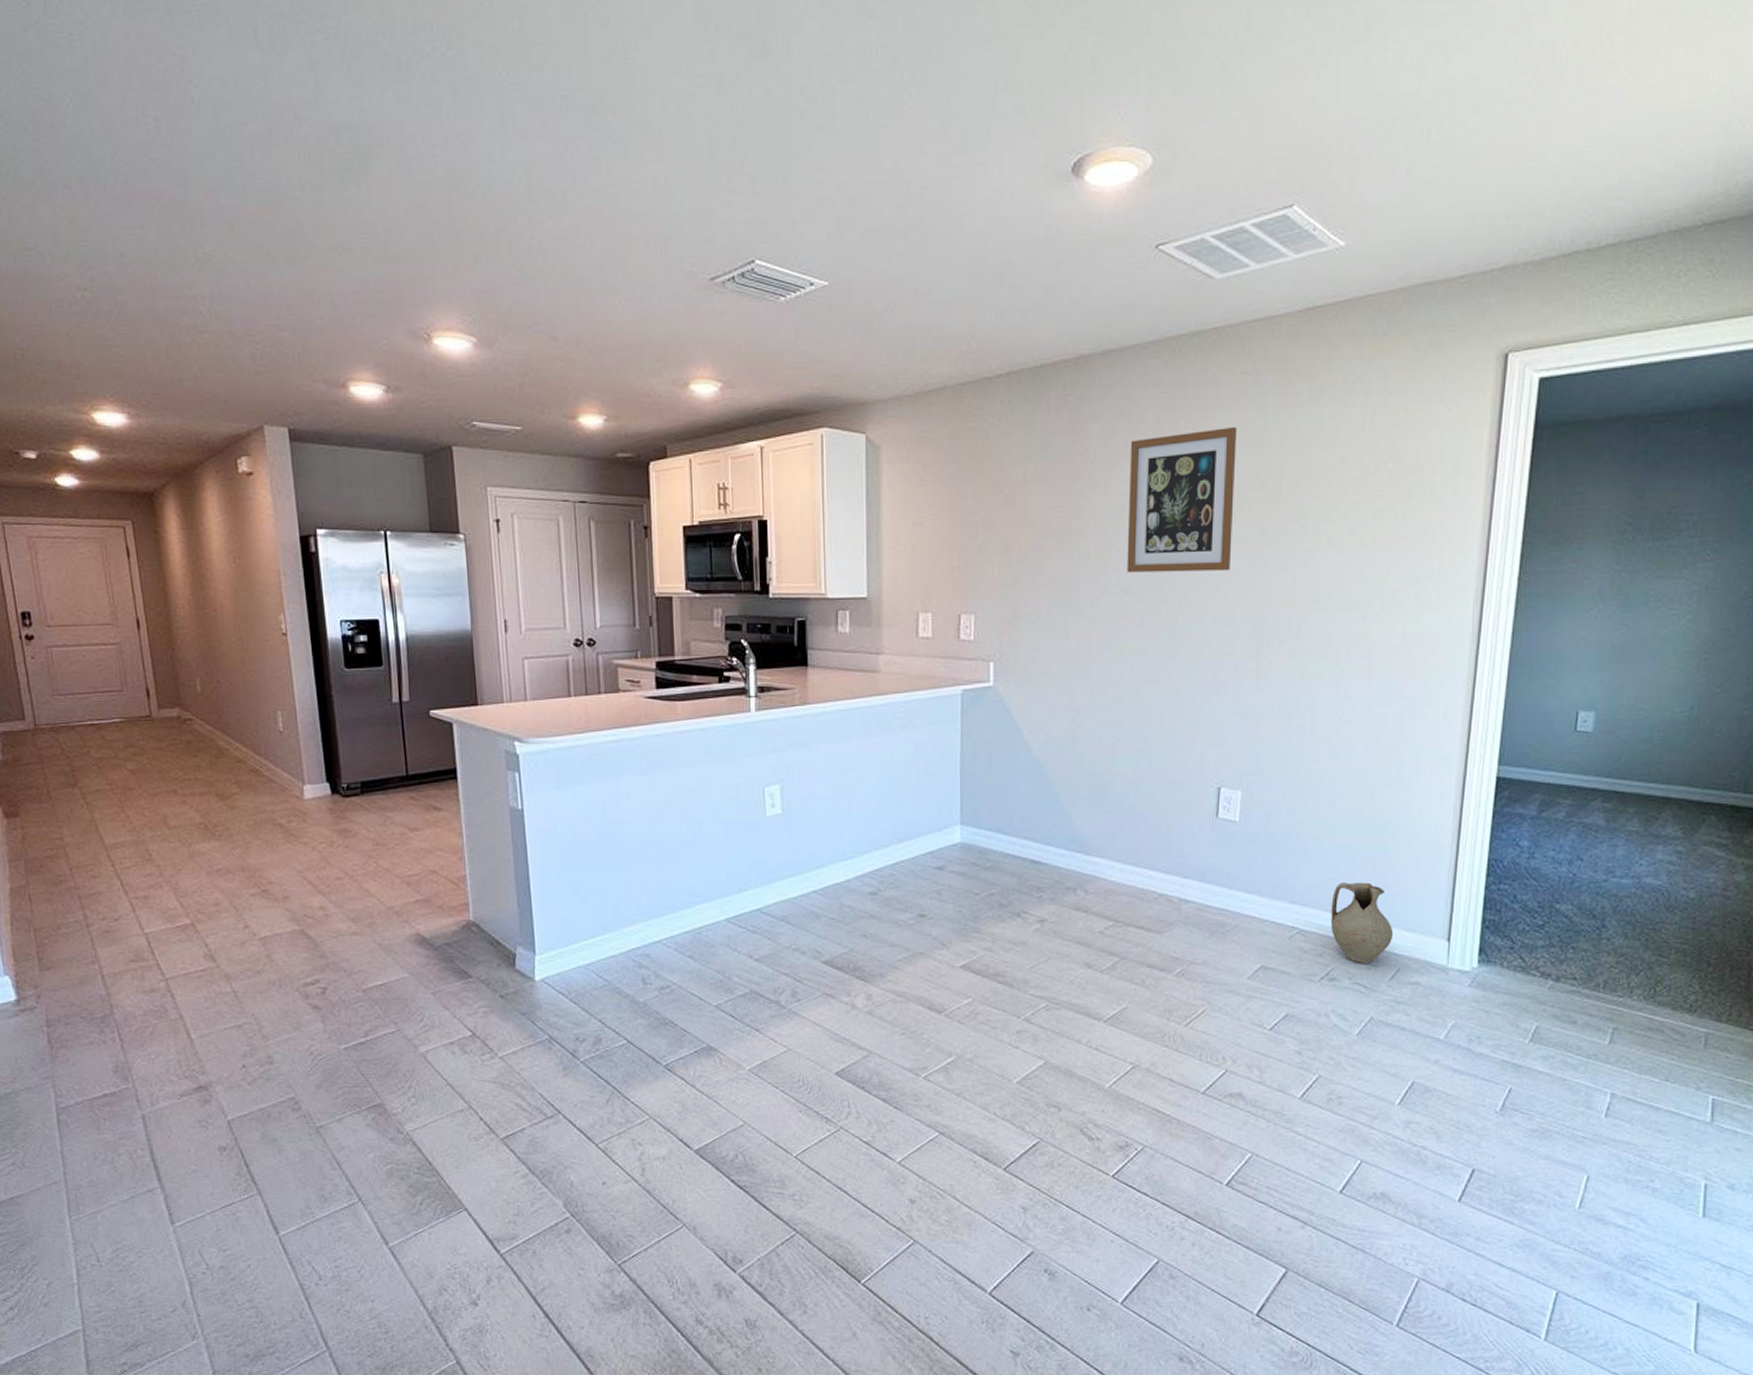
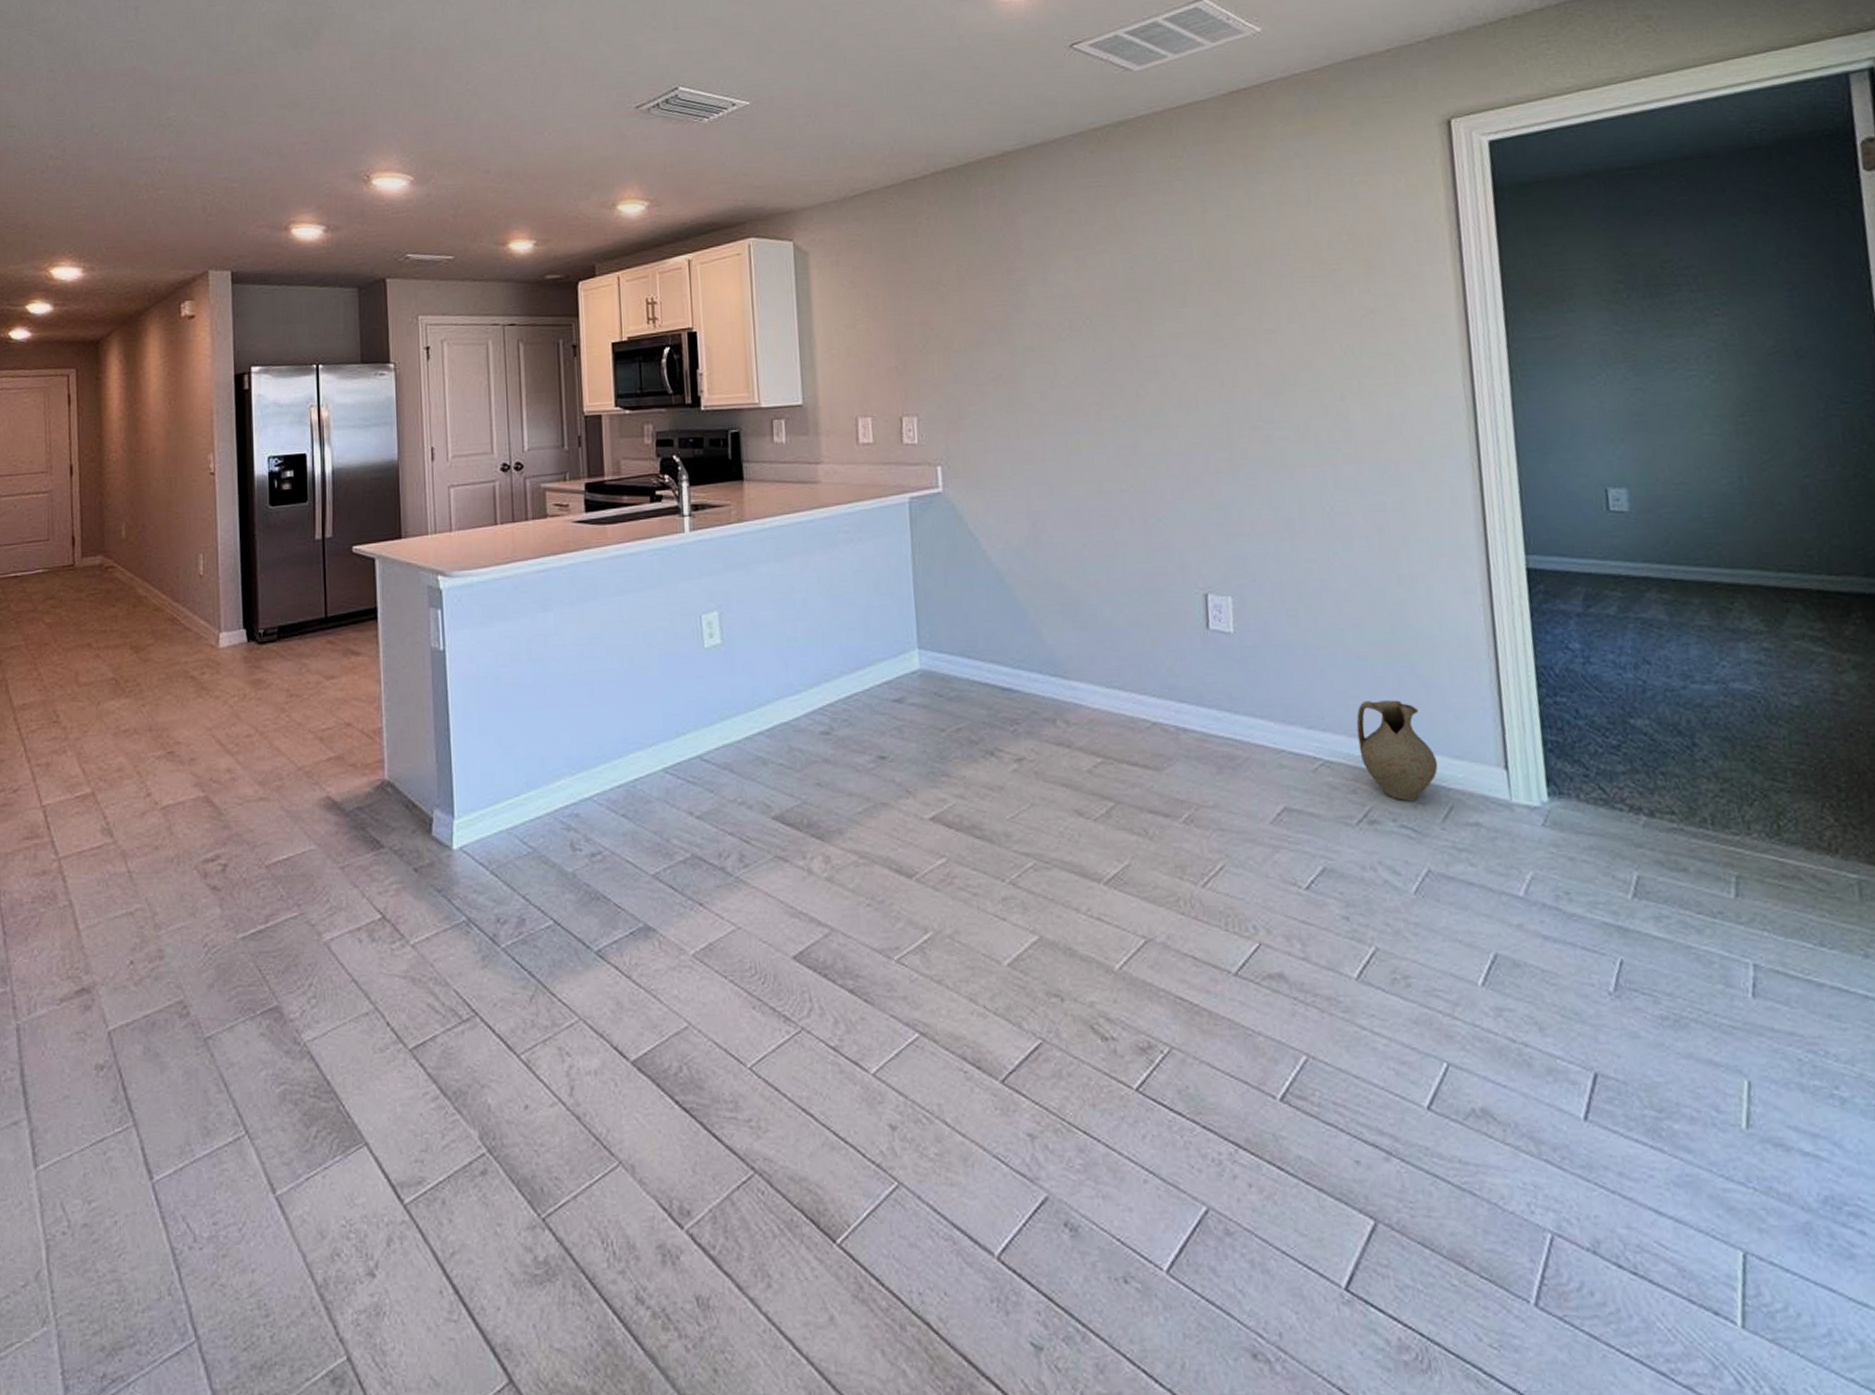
wall art: present [1127,426,1237,573] -> none [1065,209,1187,364]

